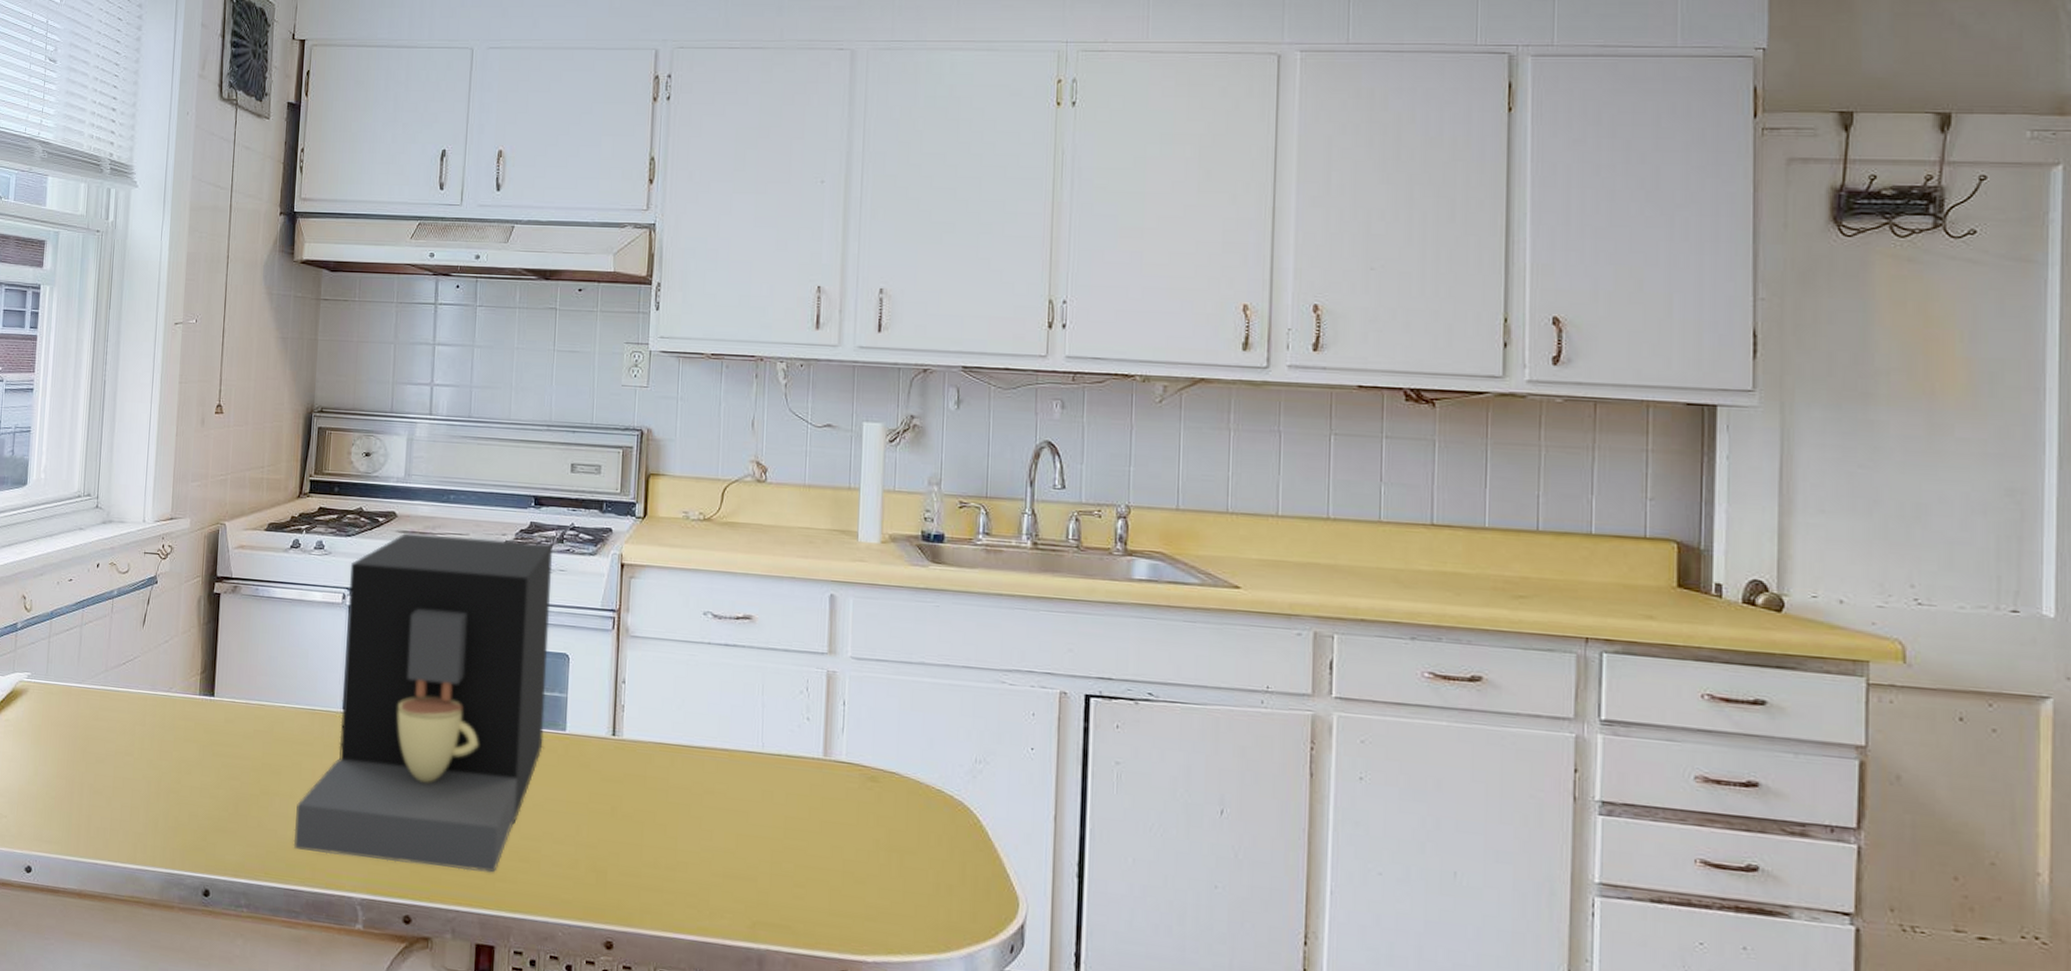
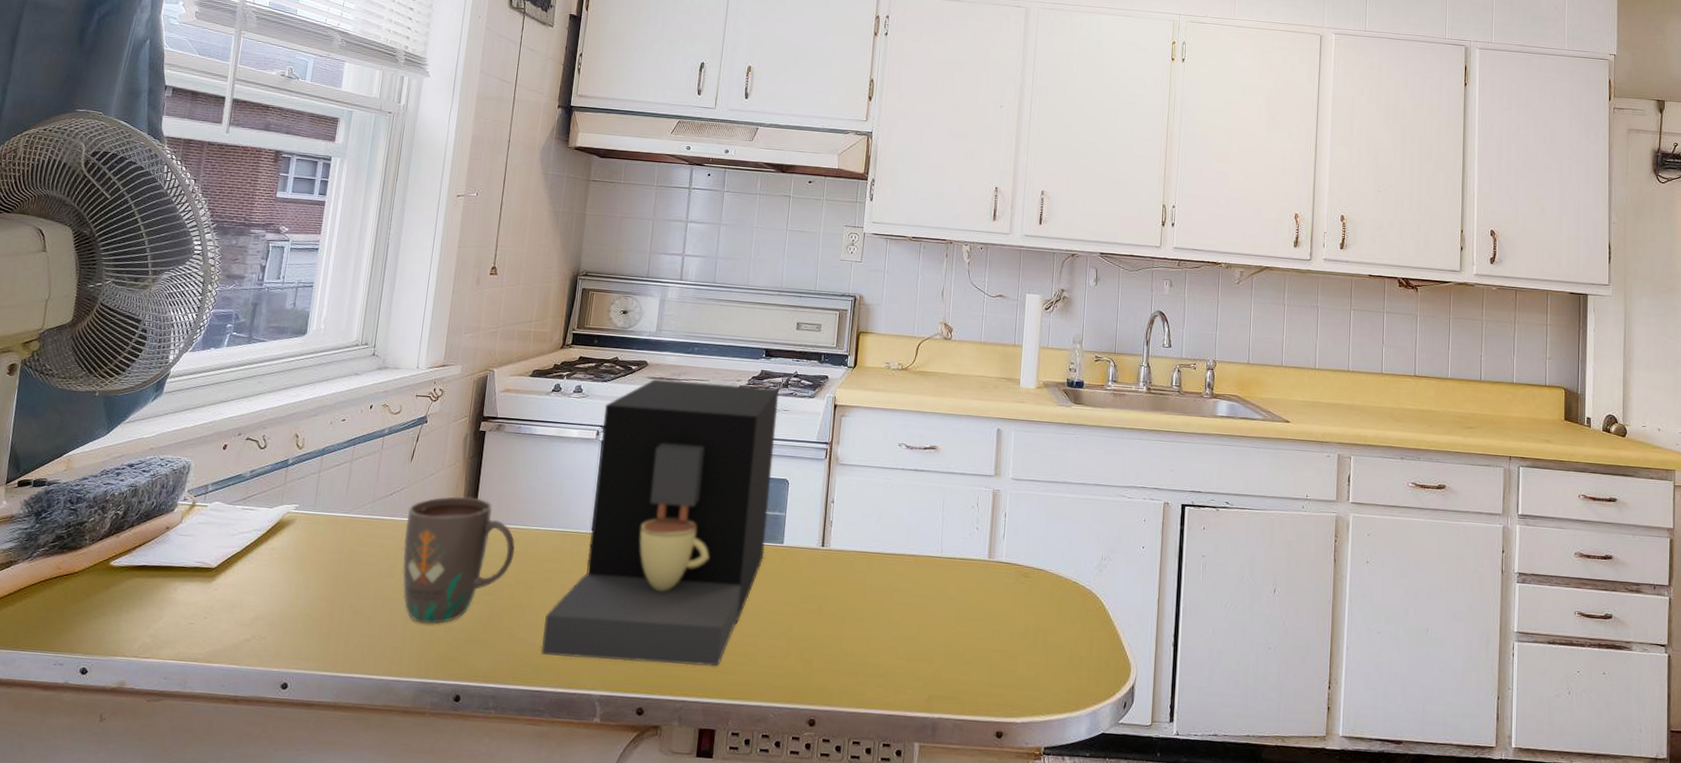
mug: none [141,667,259,809] -> present [402,496,515,624]

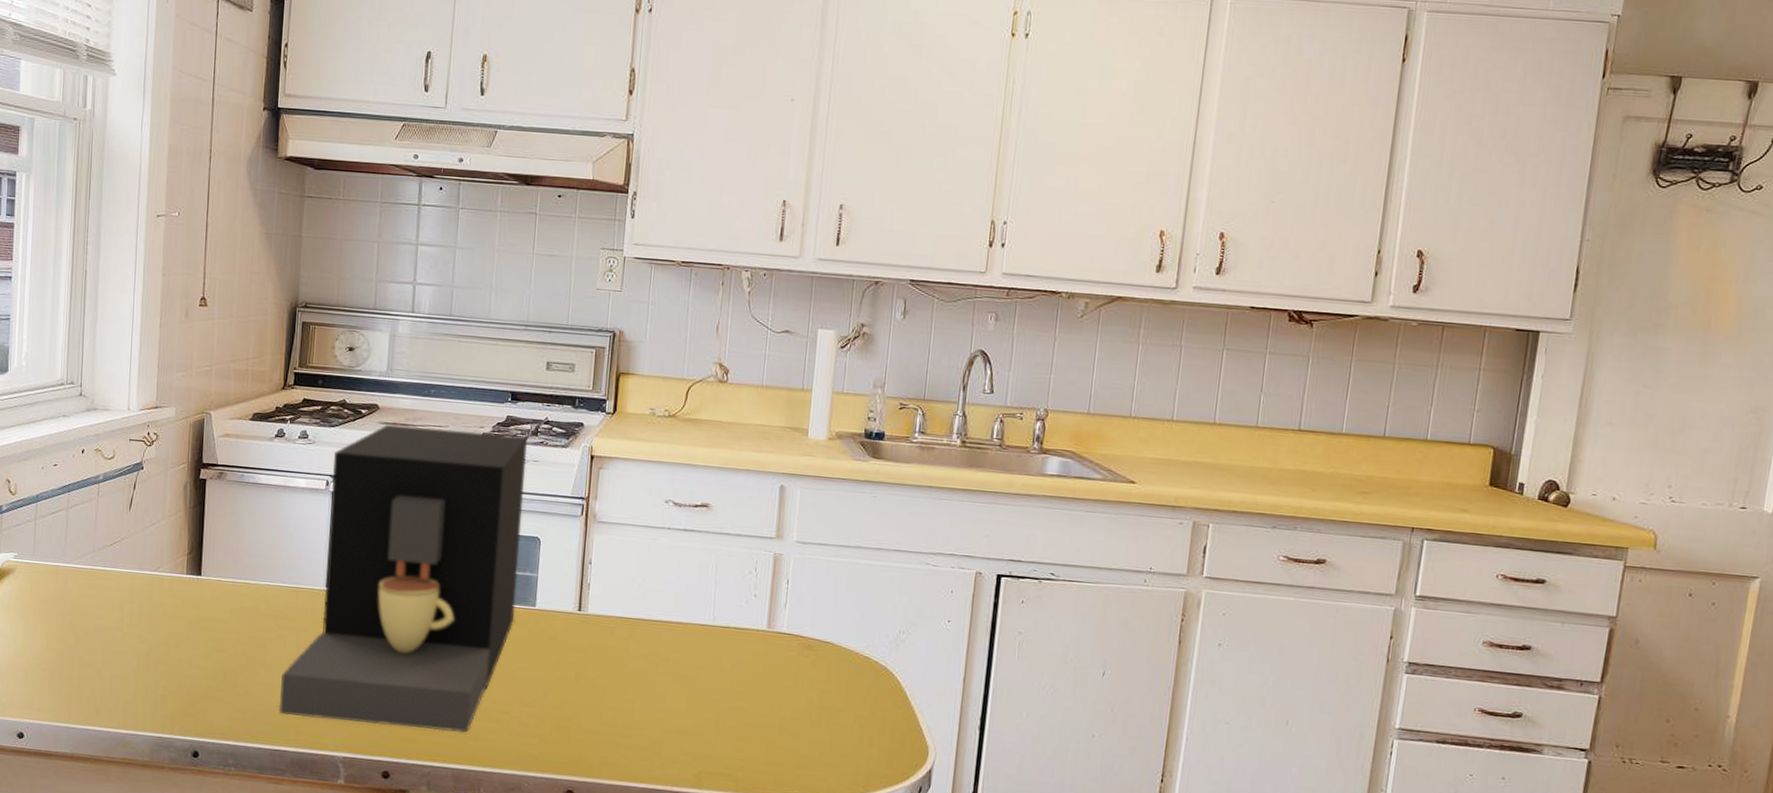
mug: present [402,496,515,624] -> none [129,548,245,679]

